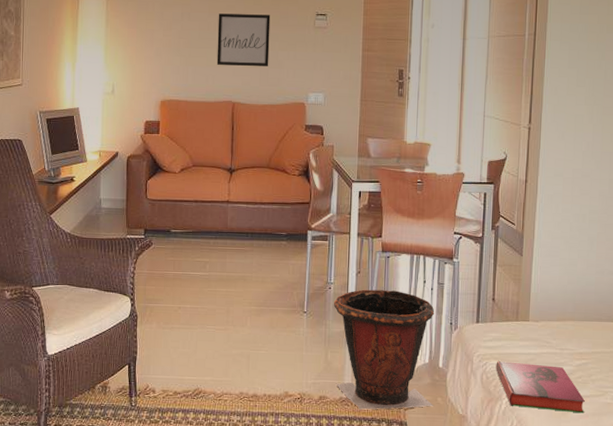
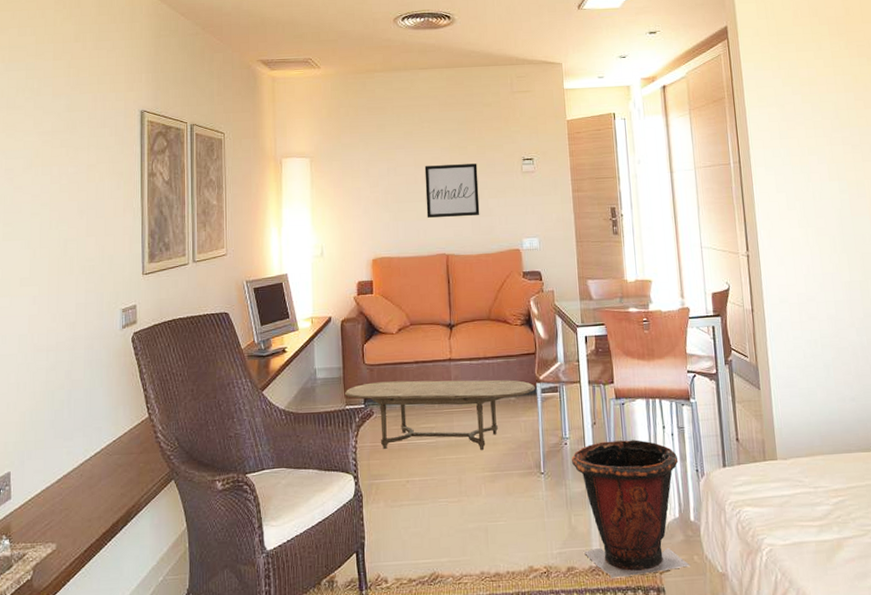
coffee table: none [126,216,307,287] -> present [344,379,536,451]
hardback book: present [495,360,585,414] -> none [749,506,850,558]

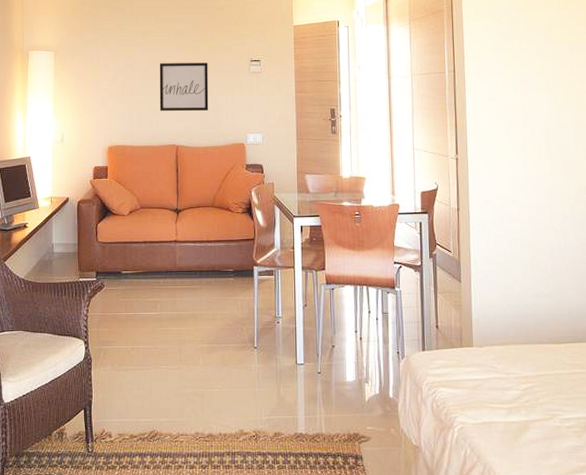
coffee table: present [344,379,536,451] -> none [78,258,253,325]
waste bin: present [572,438,690,578] -> none [283,320,387,445]

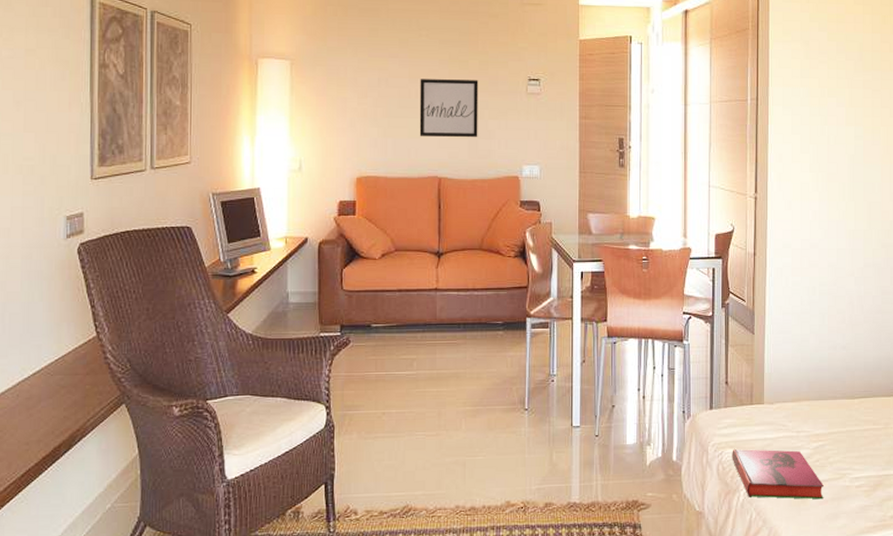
hardback book: none [445,388,535,439] -> present [732,448,824,500]

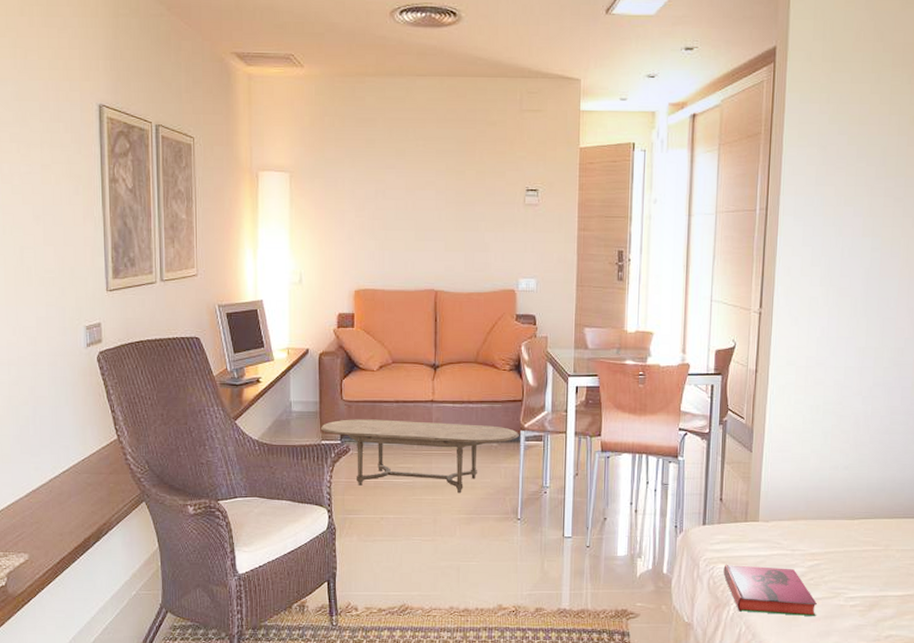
coffee table: none [319,309,525,385] -> present [320,419,519,494]
wall art: present [419,79,478,137] -> none [416,190,475,250]

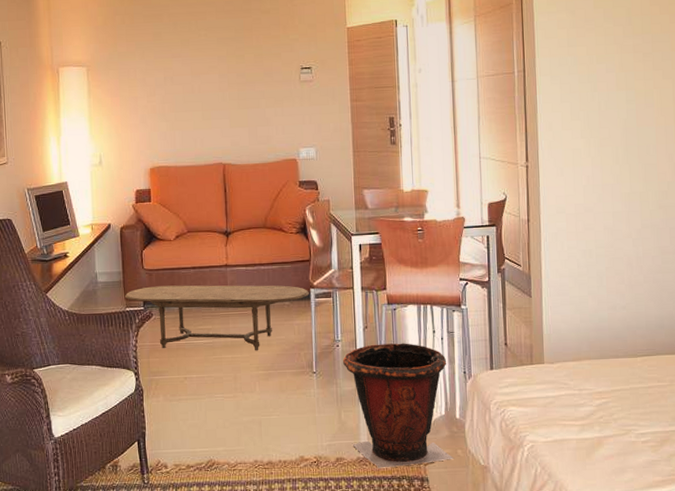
waste bin: none [550,490,659,621] -> present [343,341,454,469]
hardback book: present [723,564,817,617] -> none [514,406,609,455]

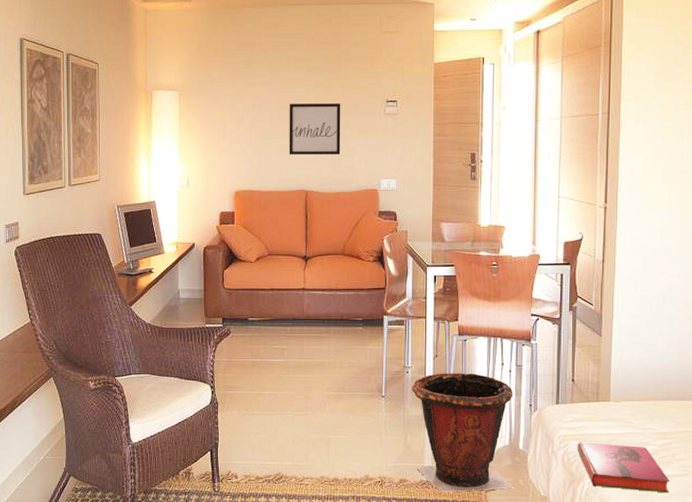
coffee table: present [124,285,309,351] -> none [204,305,383,373]
wall art: none [201,72,257,127] -> present [289,103,341,154]
hardback book: none [514,406,609,455] -> present [577,441,669,494]

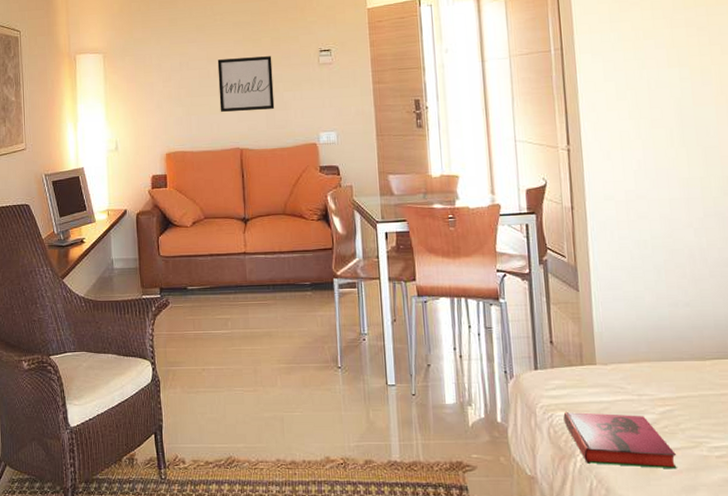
waste bin: present [412,371,515,492] -> none [370,336,496,474]

